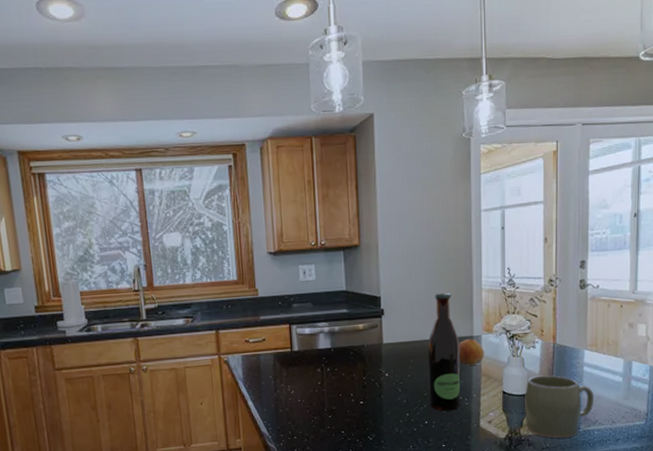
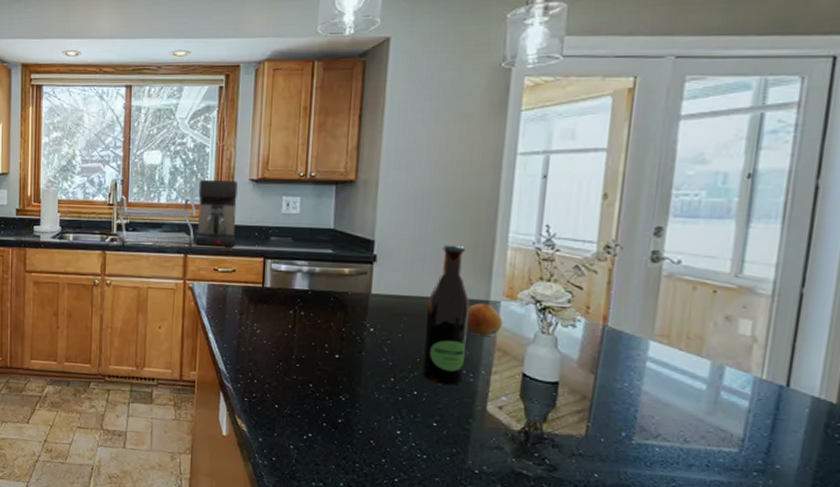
dish rack: none [143,275,224,331] -> present [116,195,196,247]
coffee maker: none [221,255,263,320] -> present [195,180,238,247]
mug: present [525,375,594,439] -> none [551,362,659,448]

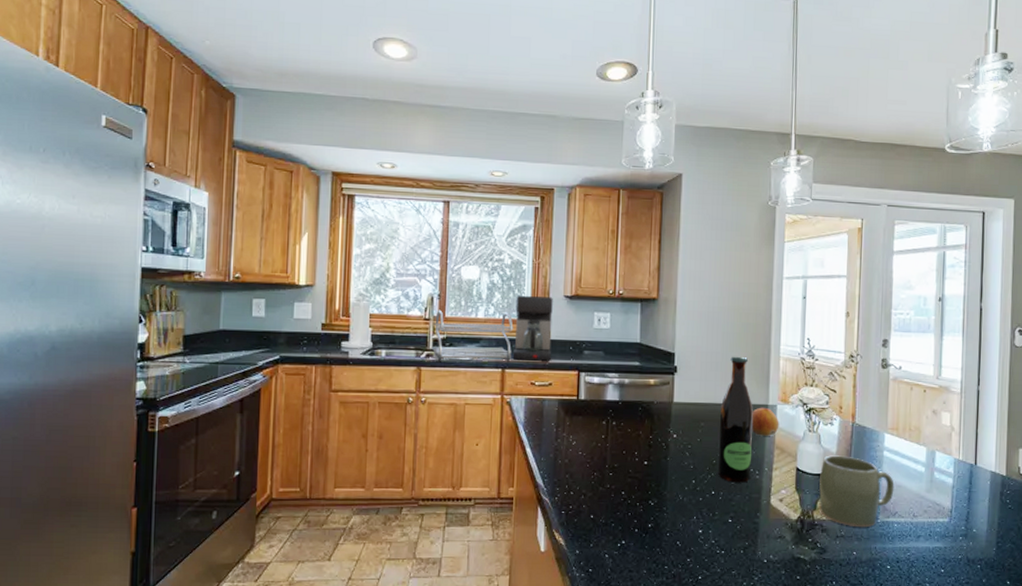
mug: none [551,362,659,448] -> present [819,455,894,528]

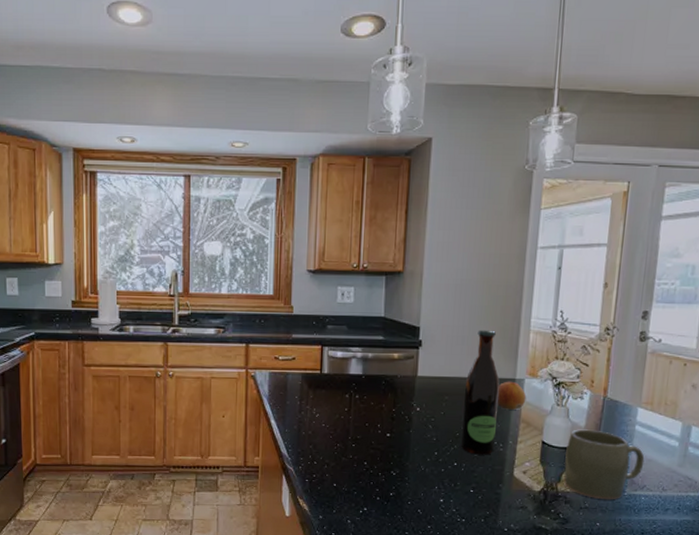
dish rack: present [432,310,514,362] -> none [178,286,257,338]
coffee maker: present [512,296,553,361] -> none [256,271,296,336]

